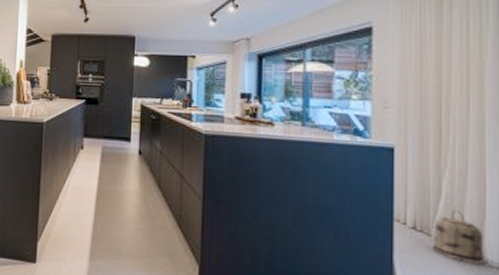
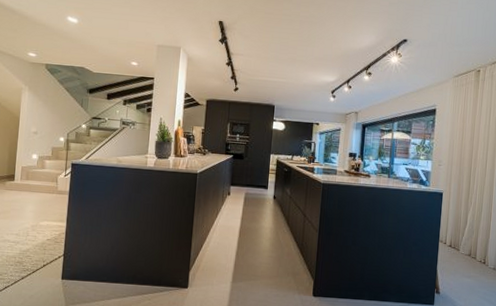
basket: present [432,210,486,264] -> none [459,233,488,267]

